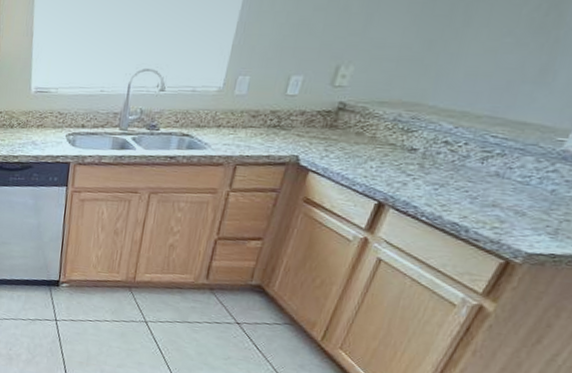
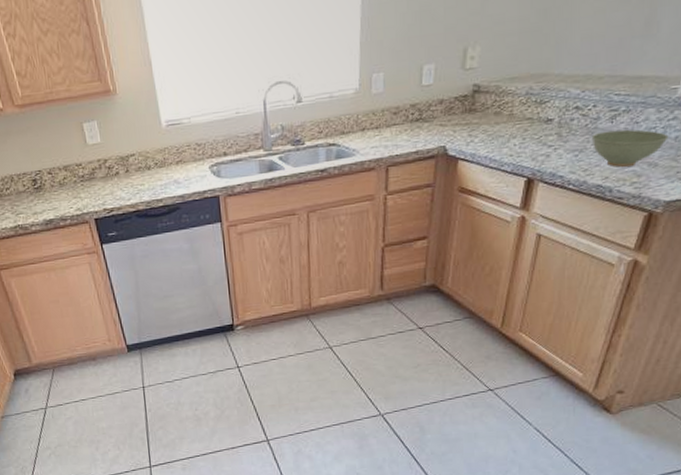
bowl: none [456,170,545,211] -> present [591,129,669,167]

